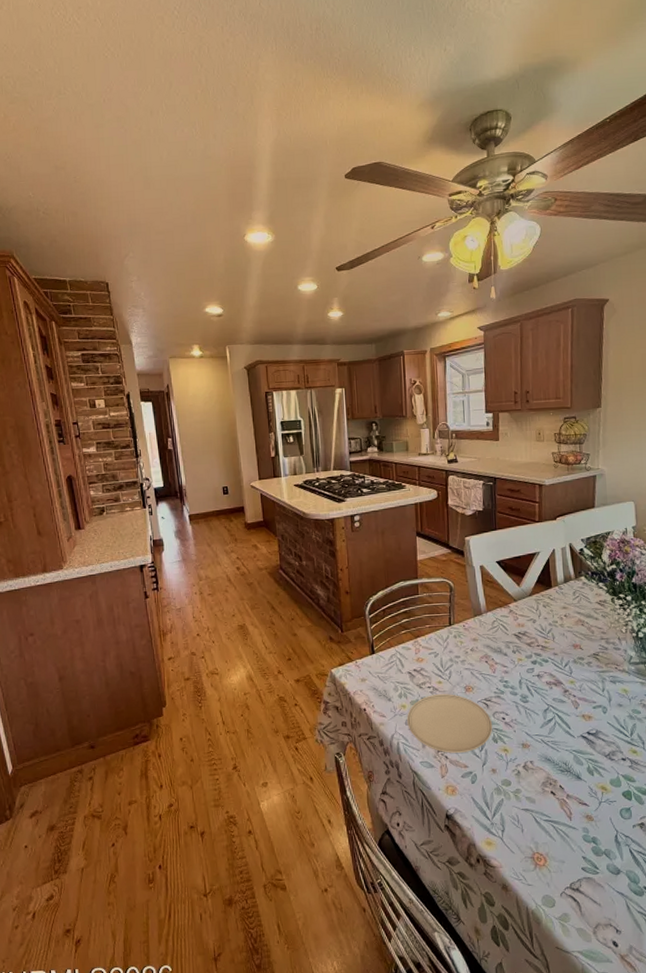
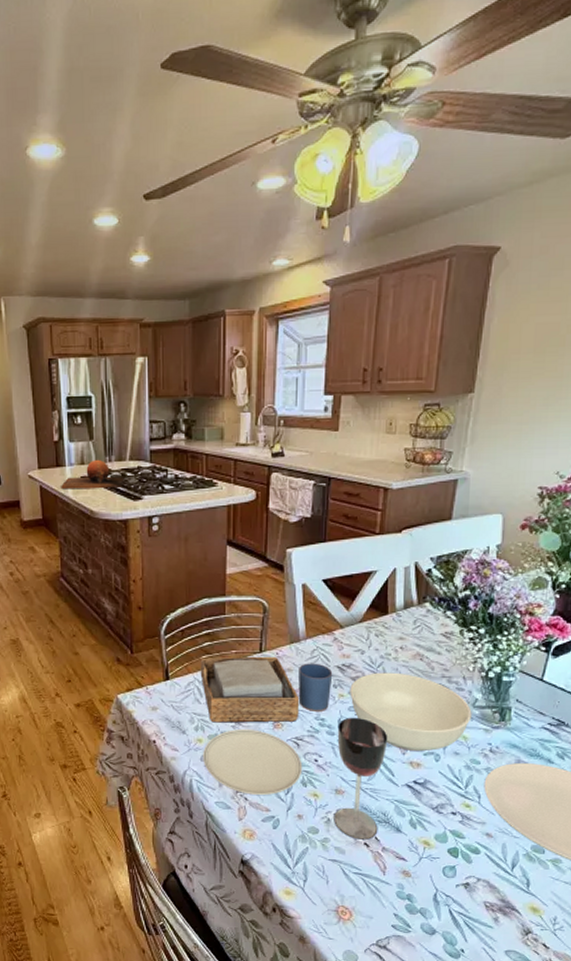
chopping board: none [278,470,330,496] -> present [61,459,125,490]
napkin holder: none [400,628,486,690] -> present [200,656,300,723]
mug: none [483,632,512,675] -> present [298,663,333,711]
wineglass: none [519,678,562,789] -> present [334,717,388,840]
bowl: none [526,637,629,706] -> present [350,672,472,752]

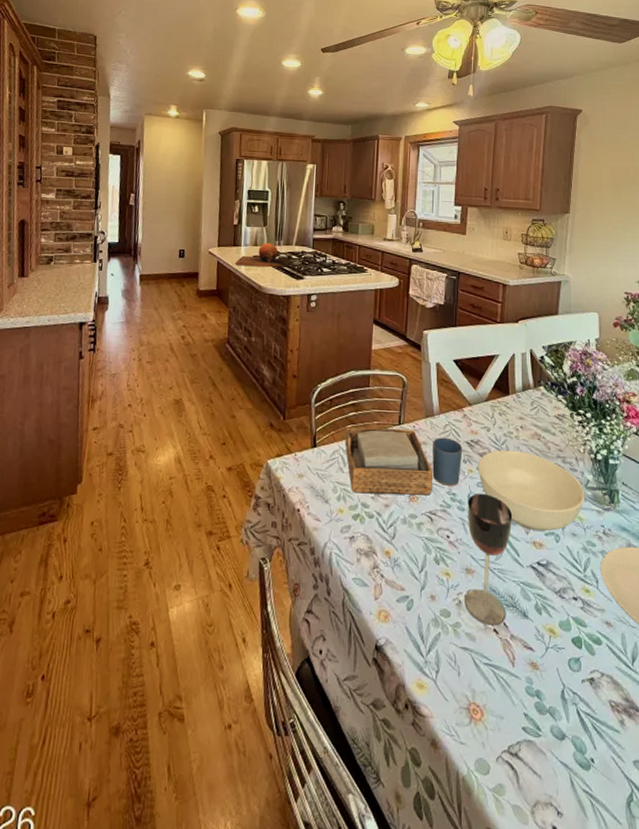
plate: present [203,729,303,796] -> none [343,501,436,573]

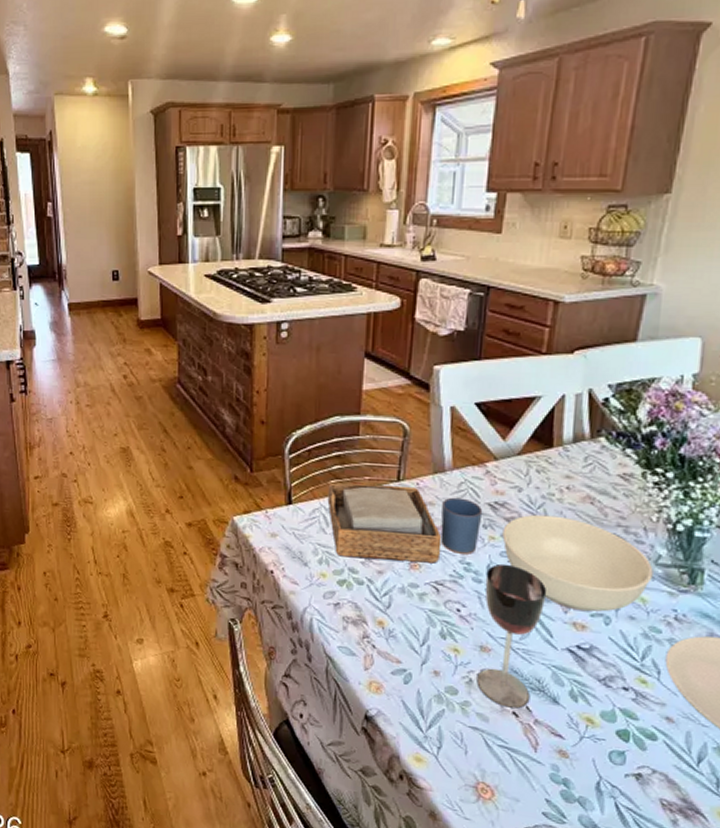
chopping board: present [235,242,290,269] -> none [182,256,253,290]

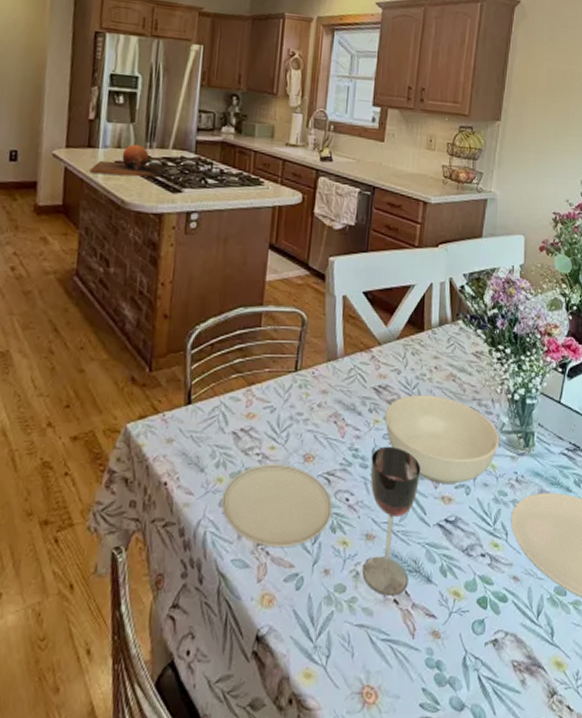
chopping board: none [182,256,253,290] -> present [90,144,165,179]
plate: none [326,566,442,645] -> present [221,464,333,548]
napkin holder: present [327,482,442,564] -> none [227,375,334,457]
mug: present [440,497,483,554] -> none [332,384,369,440]

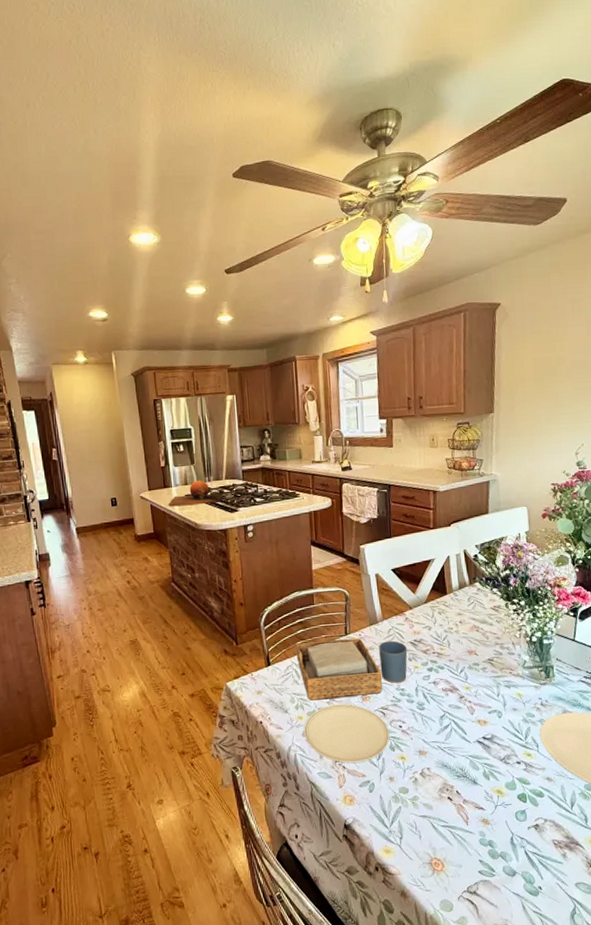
napkin holder: none [227,375,334,457] -> present [296,637,383,701]
mug: none [332,384,369,440] -> present [379,640,408,683]
wineglass: present [363,446,421,596] -> none [415,685,458,795]
bowl: present [385,395,500,485] -> none [422,643,523,711]

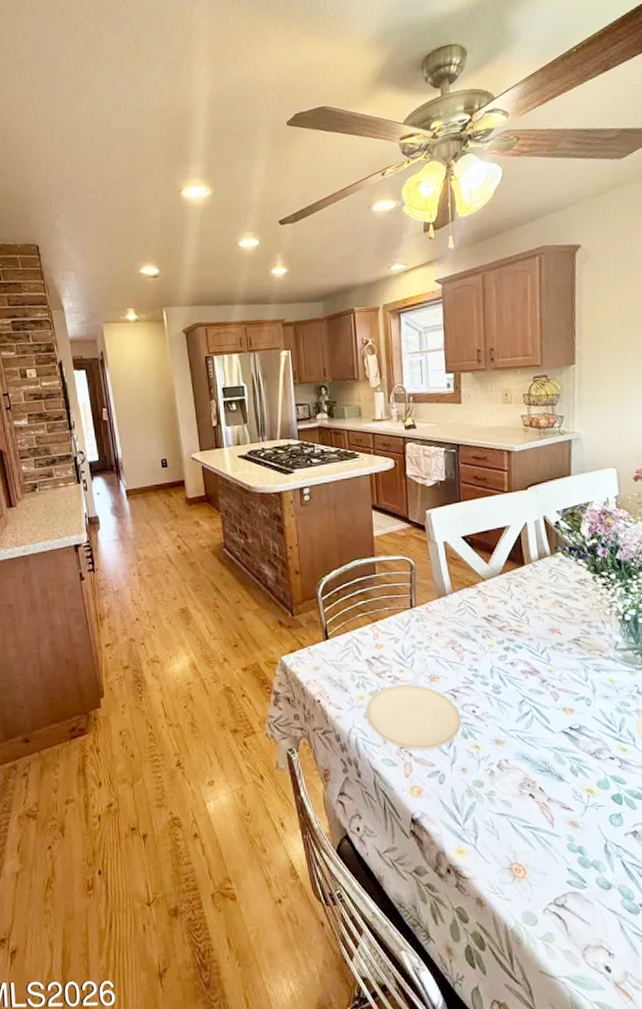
chopping board: present [168,479,222,507] -> none [220,439,277,468]
napkin holder: present [296,637,383,701] -> none [356,611,453,679]
mug: present [379,640,408,683] -> none [448,615,481,663]

